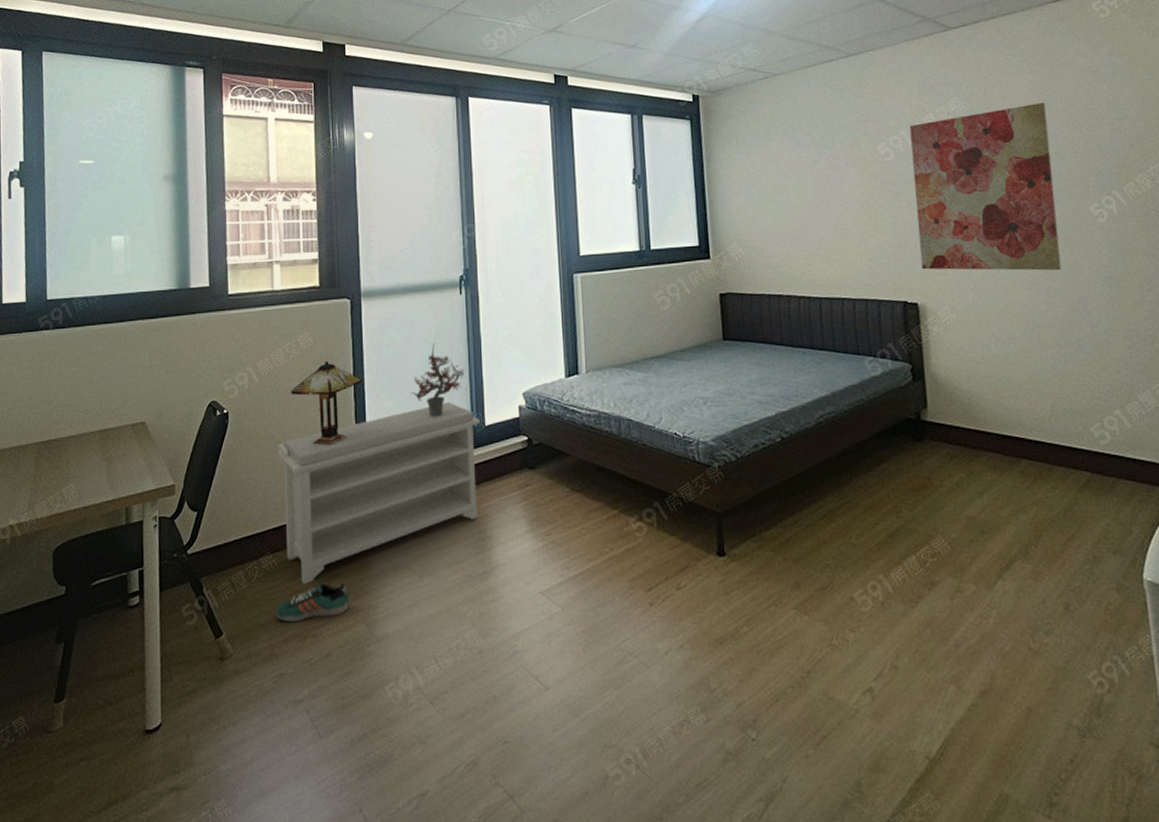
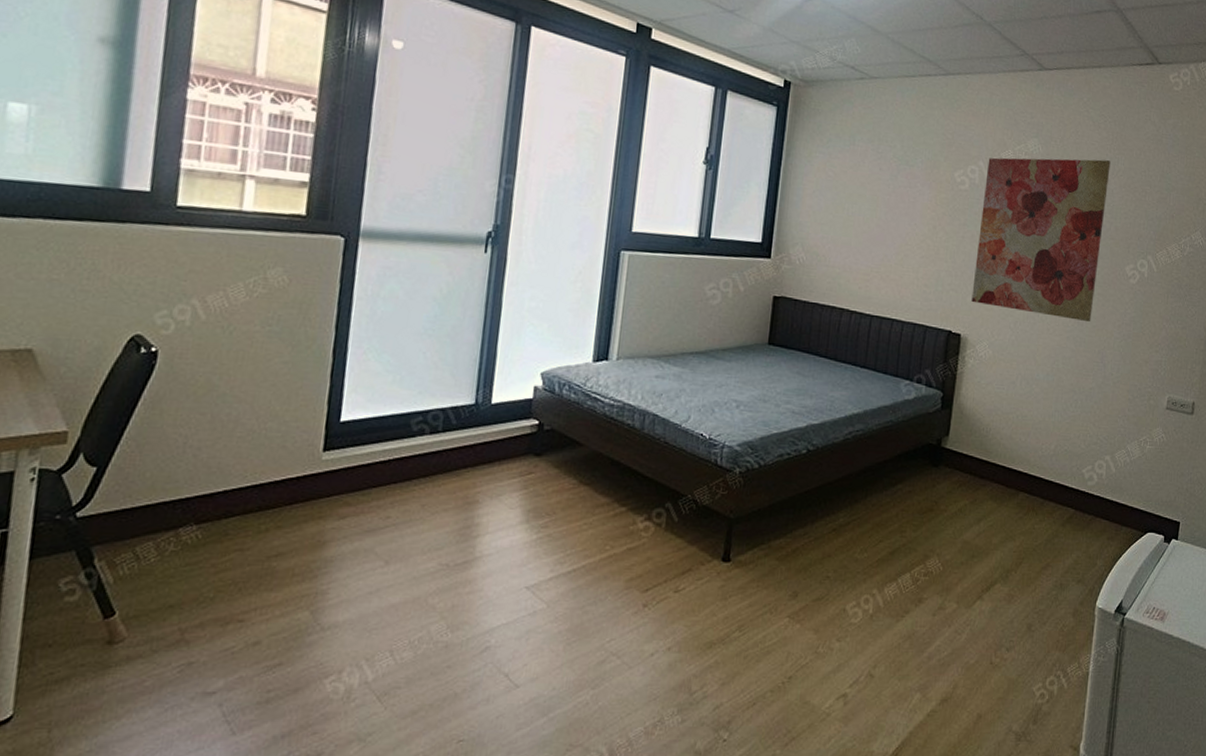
sneaker: present [276,583,349,623] -> none [192,562,293,605]
bench: present [277,402,480,584] -> none [216,372,486,562]
table lamp: present [291,360,363,445] -> none [248,305,347,405]
potted plant: present [411,342,465,417] -> none [406,303,476,388]

